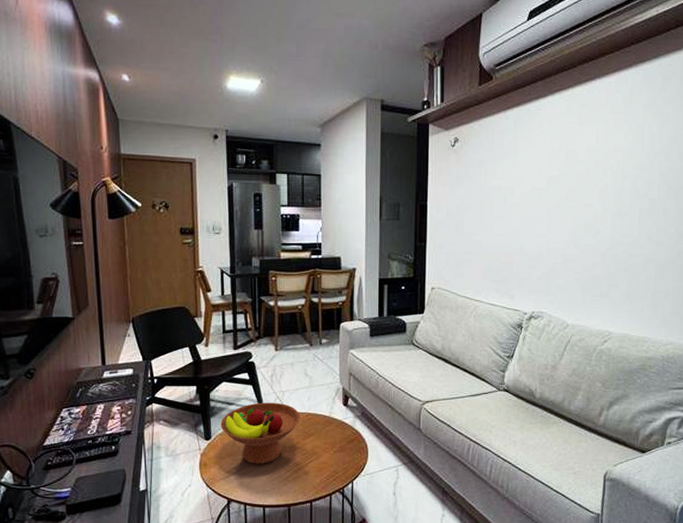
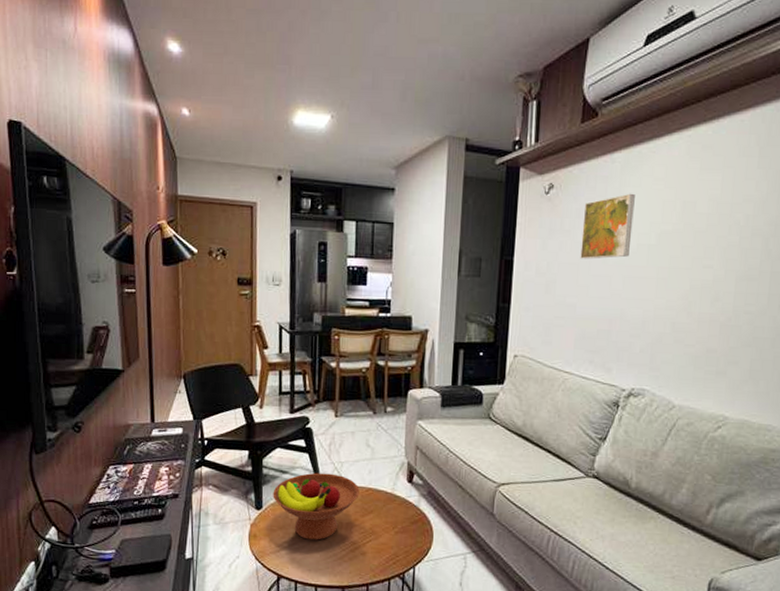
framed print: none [484,145,527,202] -> present [580,193,635,259]

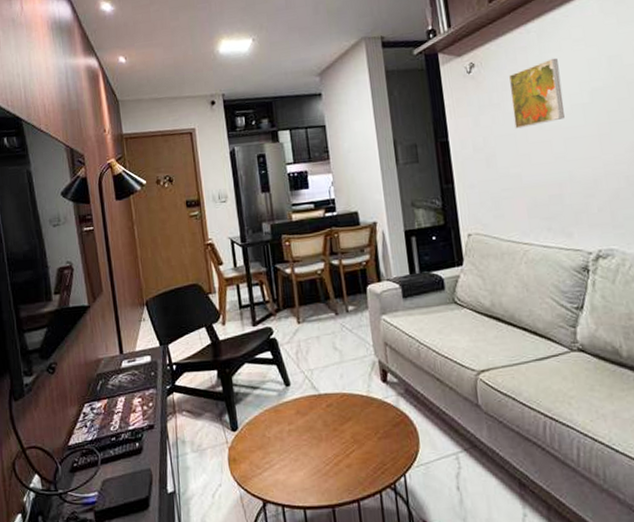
fruit bowl: present [273,472,360,540] -> none [246,383,334,458]

